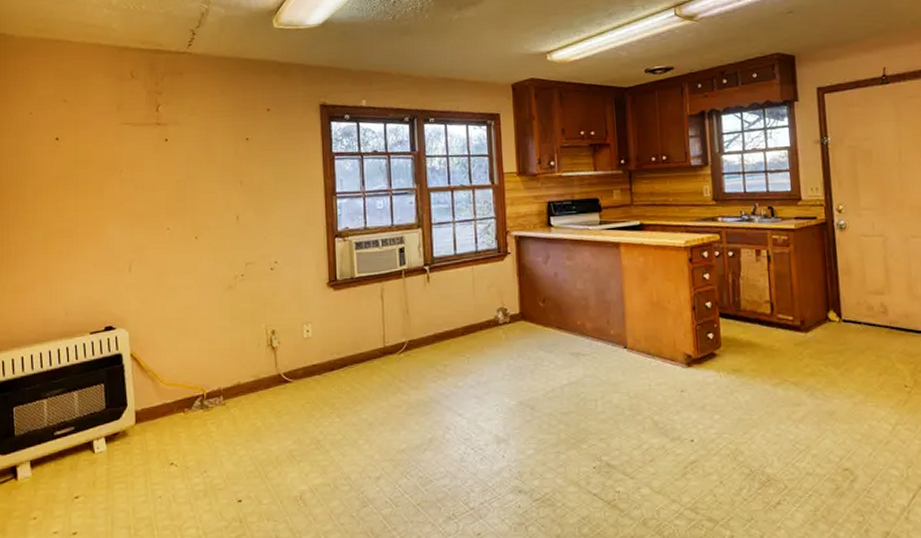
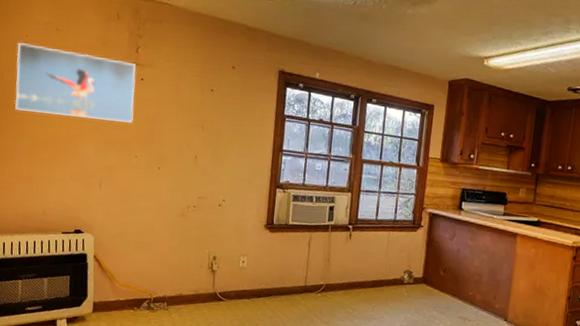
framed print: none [20,121,162,199] -> present [15,42,136,123]

